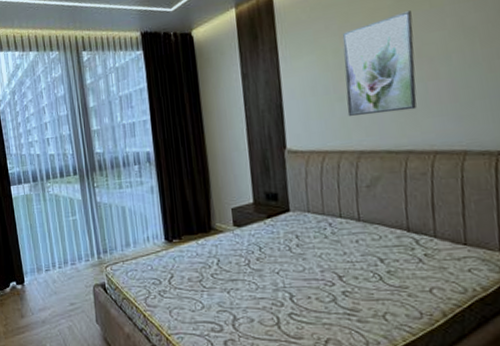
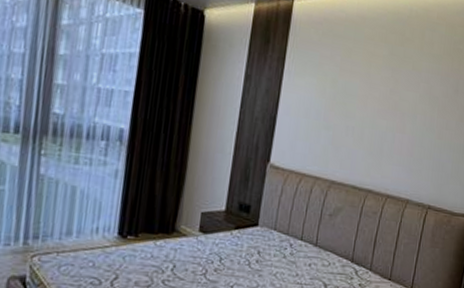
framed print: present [342,11,417,116] -> none [330,65,398,154]

